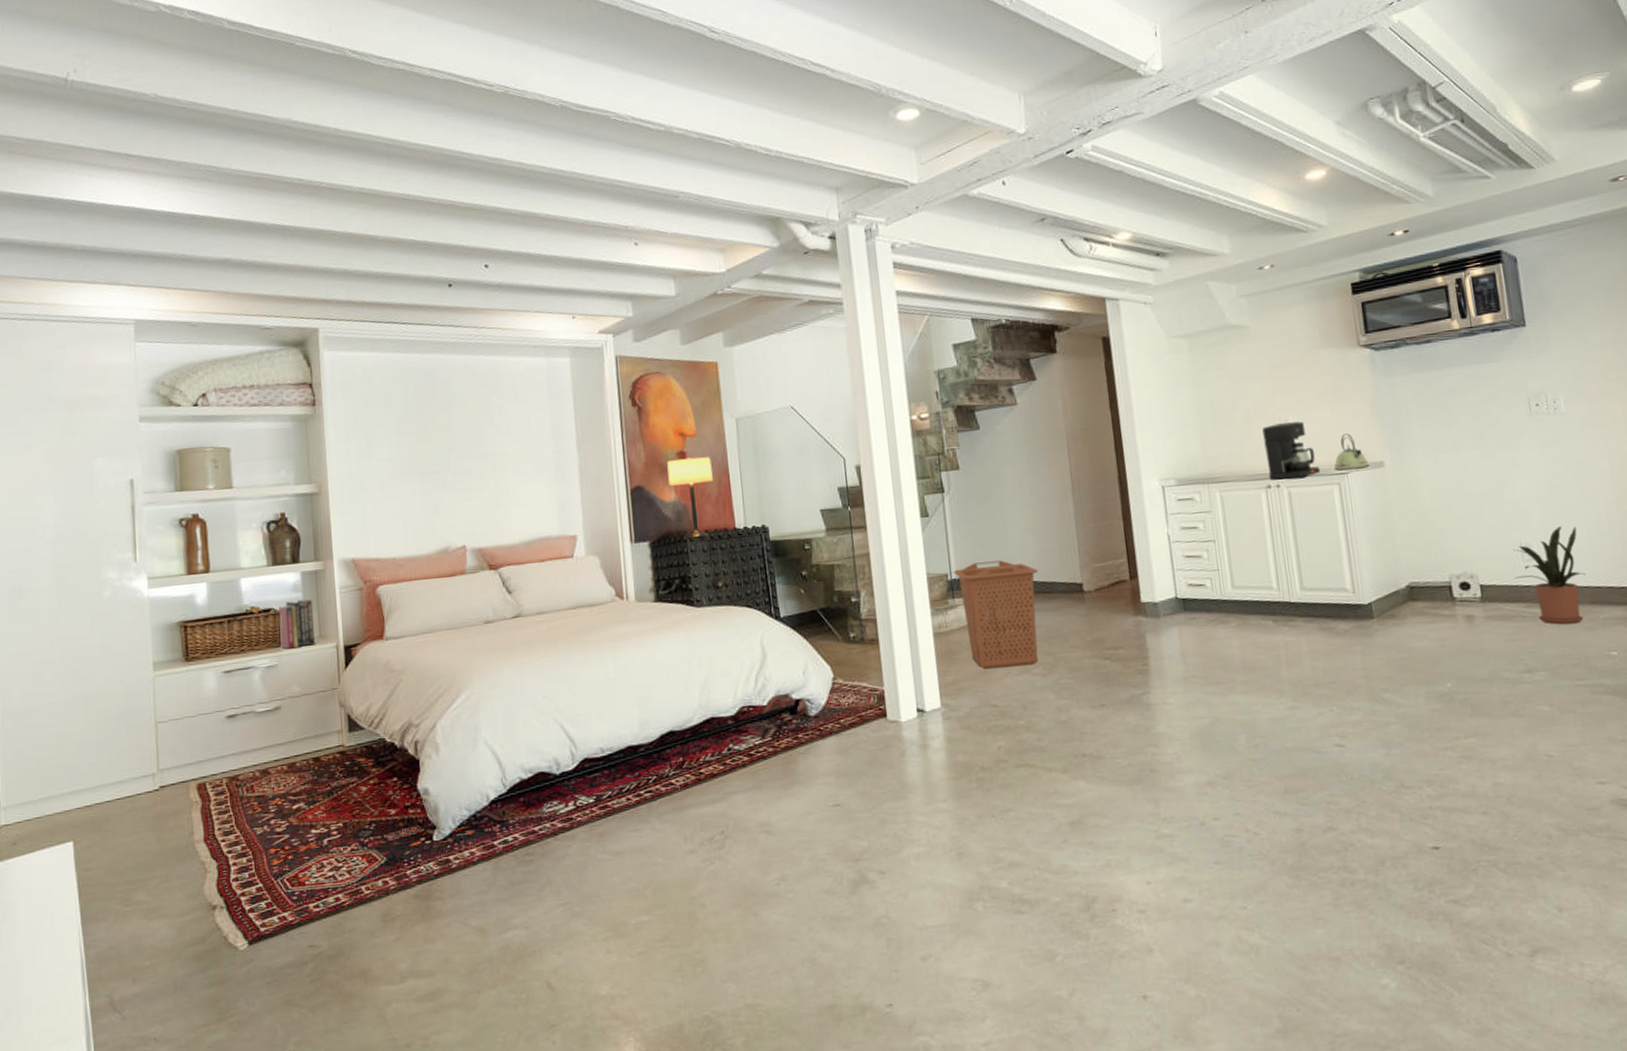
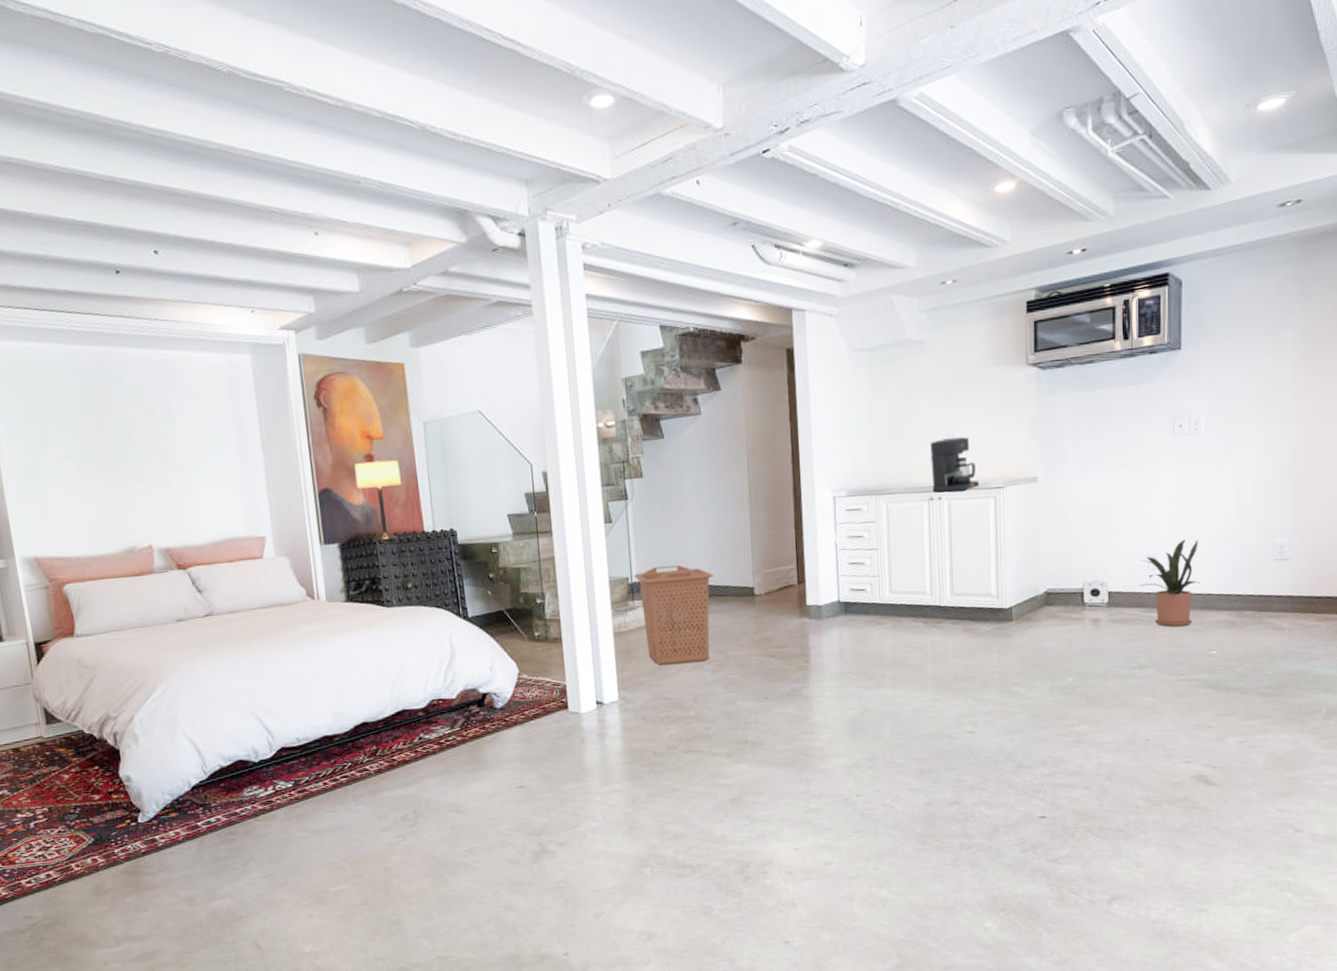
kettle: present [1334,432,1370,471] -> none [993,448,1024,485]

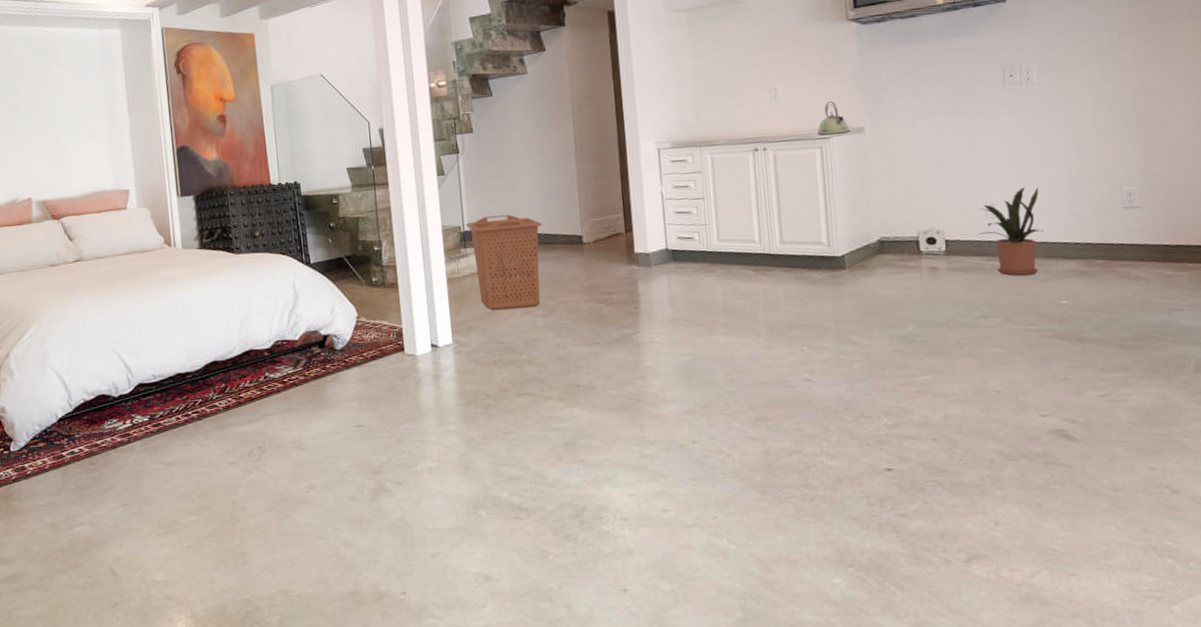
table lamp: present [354,459,401,542] -> none [209,119,250,194]
coffee maker: present [930,437,980,493] -> none [753,90,805,144]
kettle: none [993,448,1024,485] -> present [818,100,851,136]

